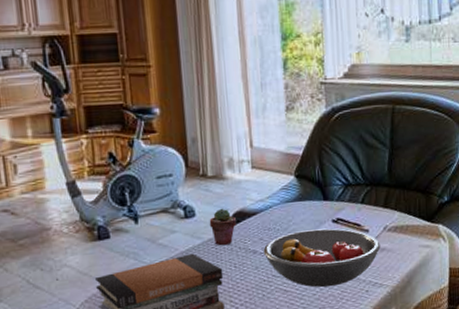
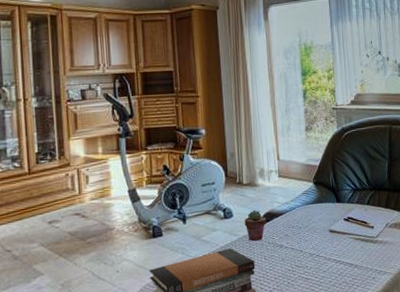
fruit bowl: present [263,228,381,288] -> none [288,226,384,276]

